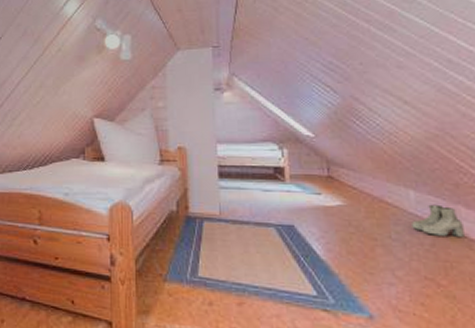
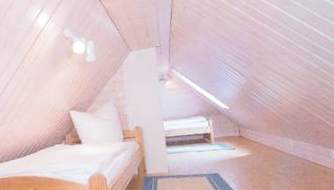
boots: present [412,204,465,238] -> none [291,146,322,168]

